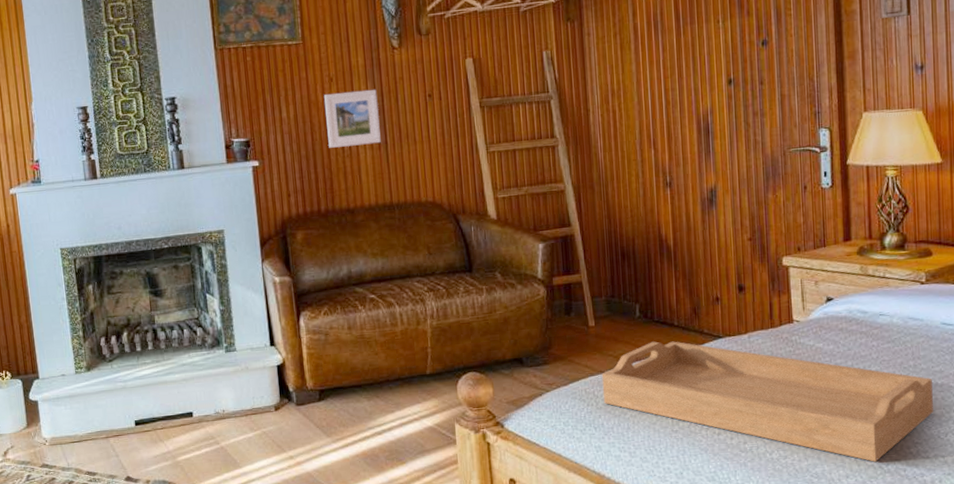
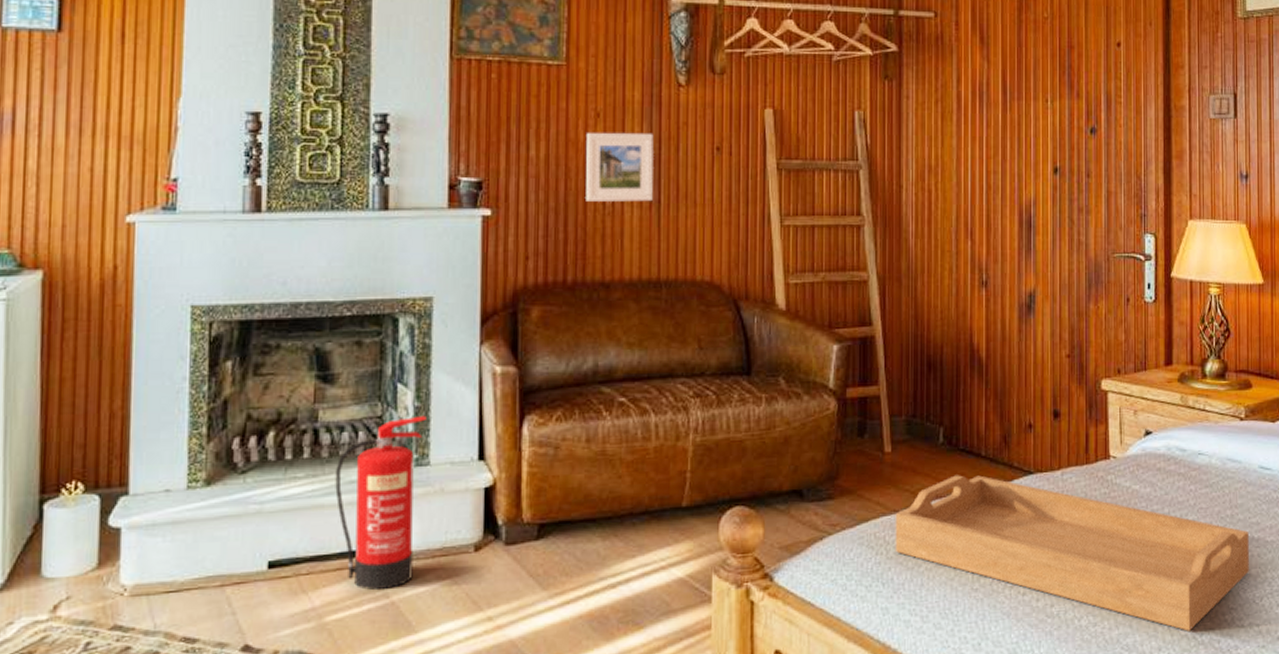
fire extinguisher: none [171,316,234,439] -> present [335,415,426,591]

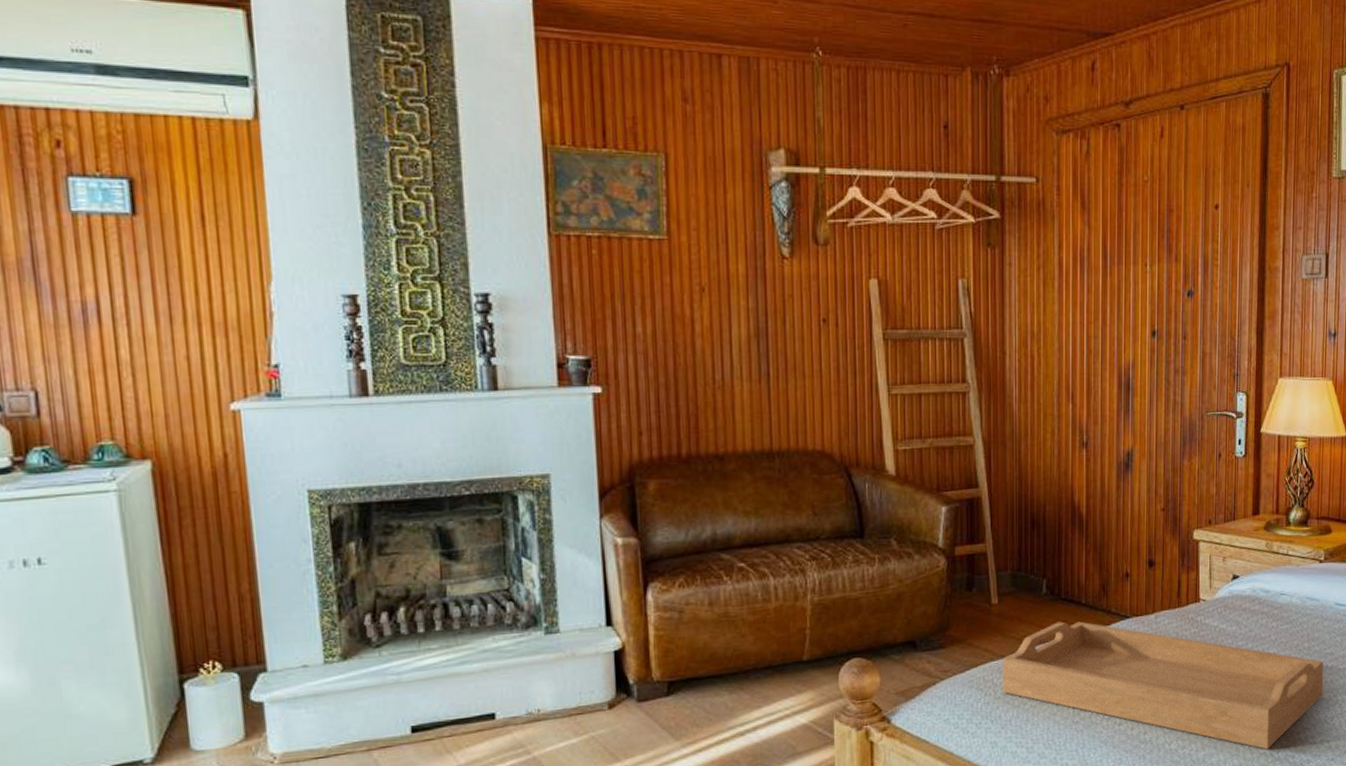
fire extinguisher: present [335,415,426,591] -> none [468,587,553,748]
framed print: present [586,132,654,202] -> none [693,306,762,376]

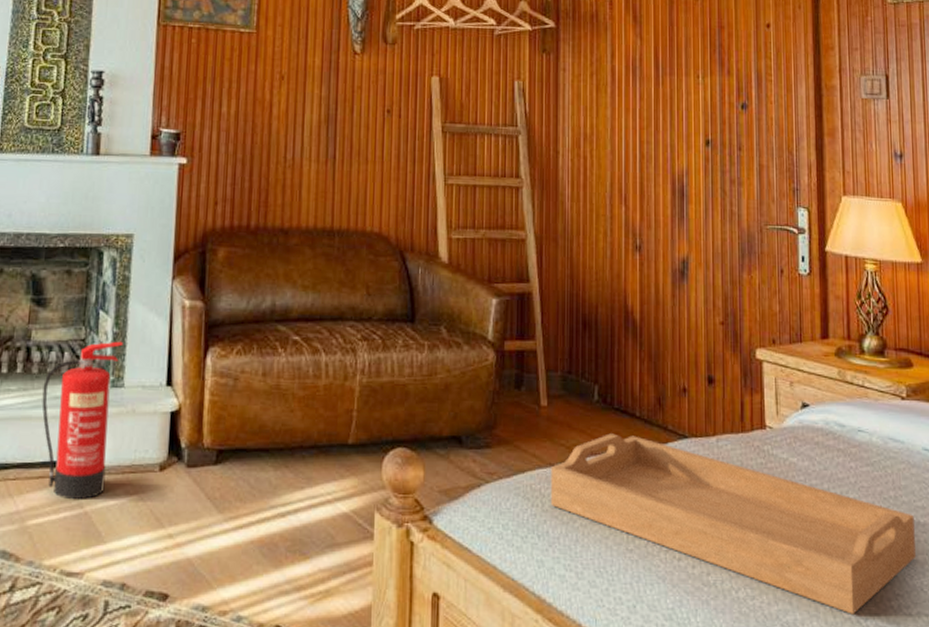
fire extinguisher: none [468,587,553,748] -> present [42,341,123,500]

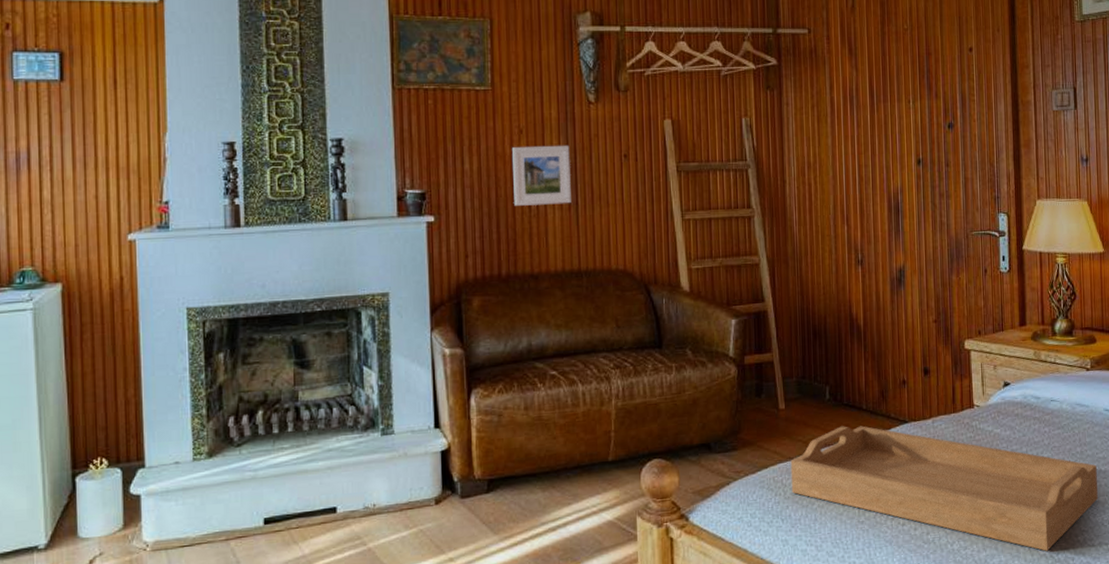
fire extinguisher: present [42,341,123,500] -> none [315,392,389,540]
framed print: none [269,93,331,157] -> present [512,145,571,206]

